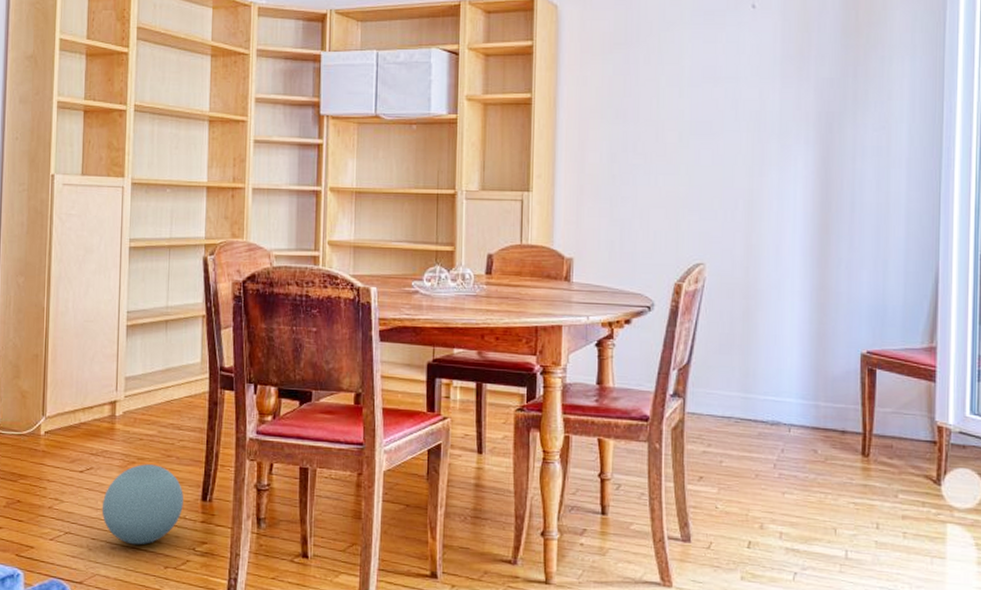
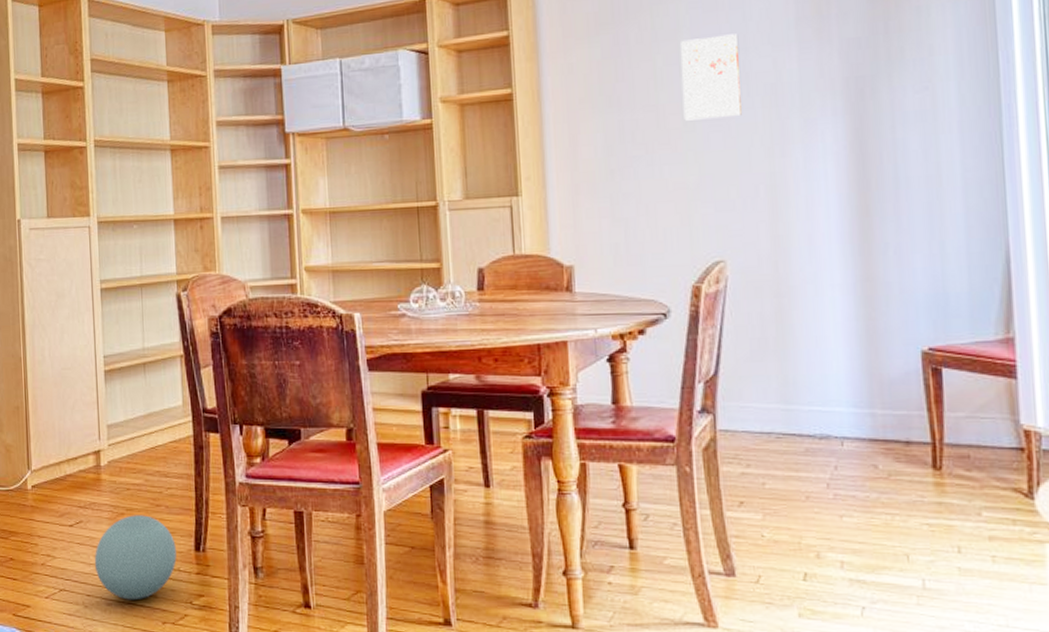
wall art: none [680,64,732,137] -> present [680,34,742,121]

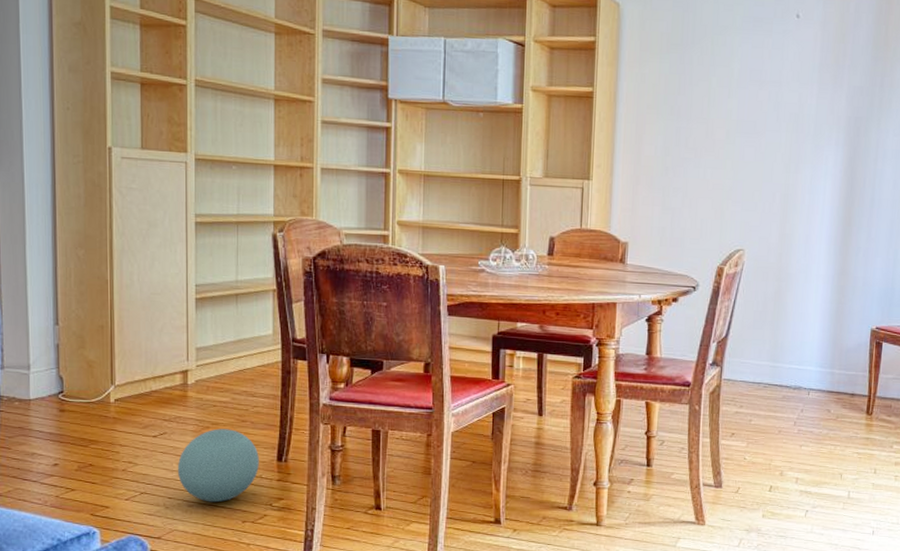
wall art: present [680,34,742,121] -> none [727,68,776,136]

